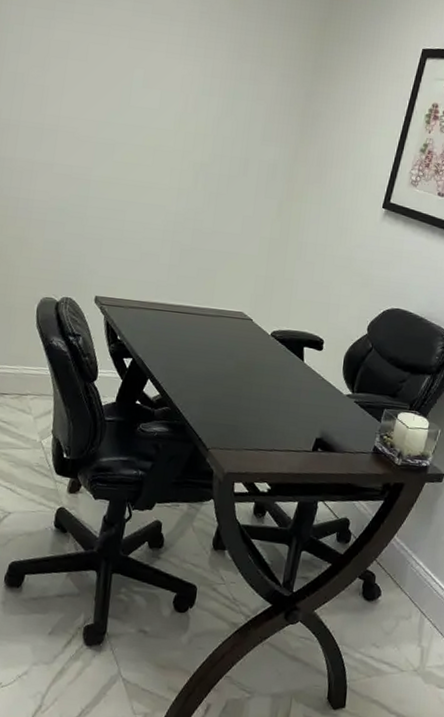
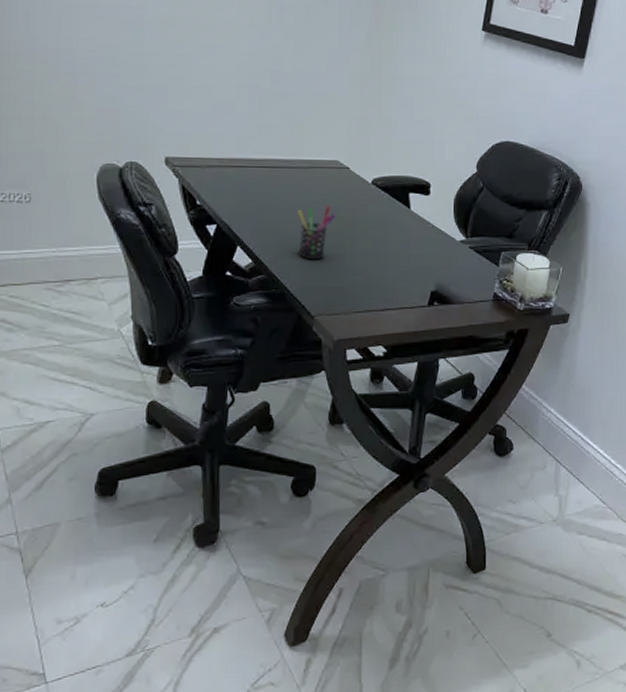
pen holder: none [200,351,236,399] -> present [298,205,335,260]

